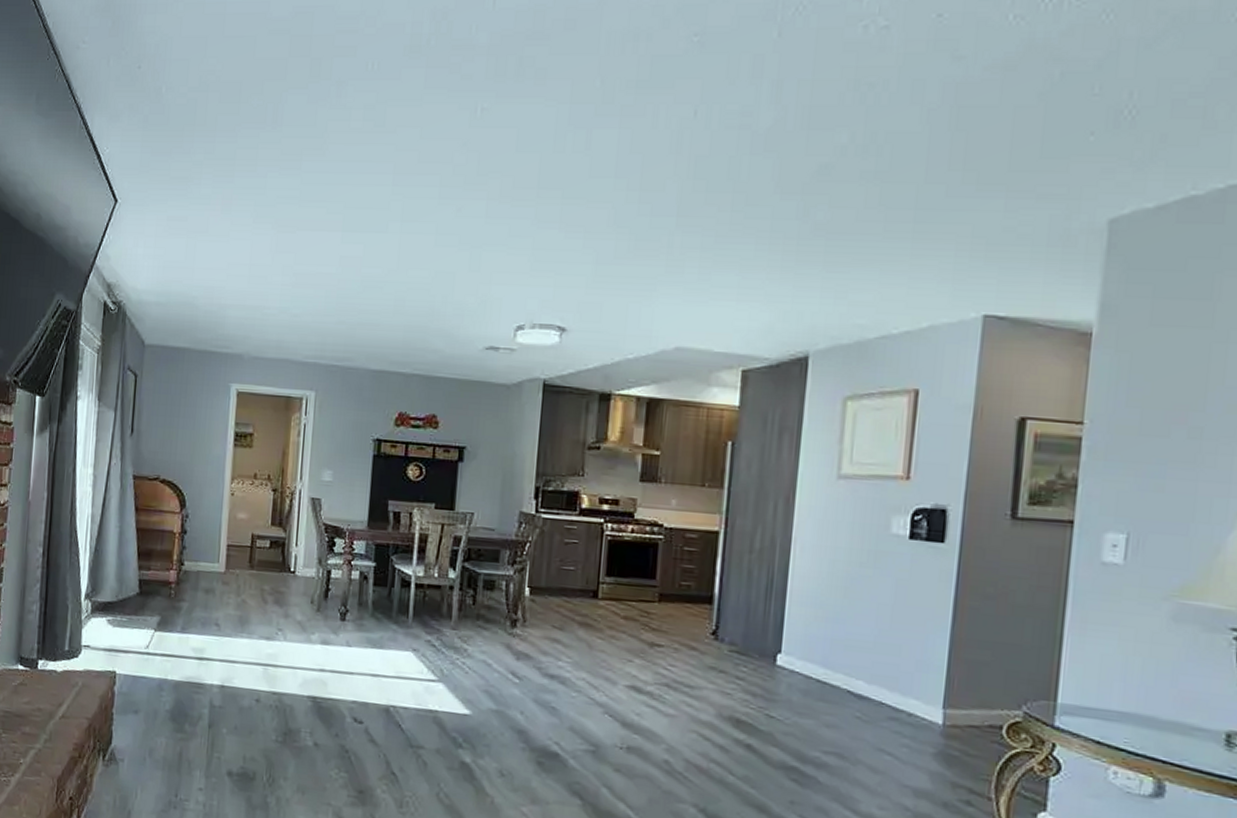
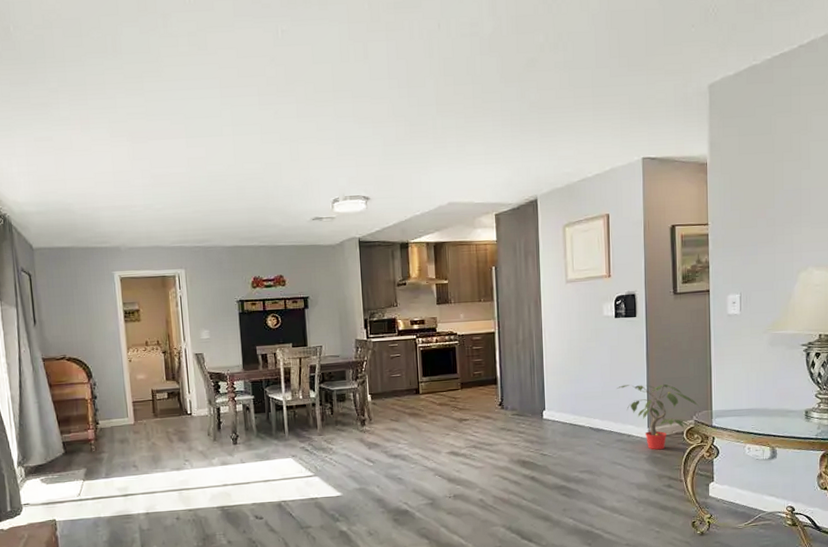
potted plant: none [899,638,1034,746] -> present [617,383,699,450]

